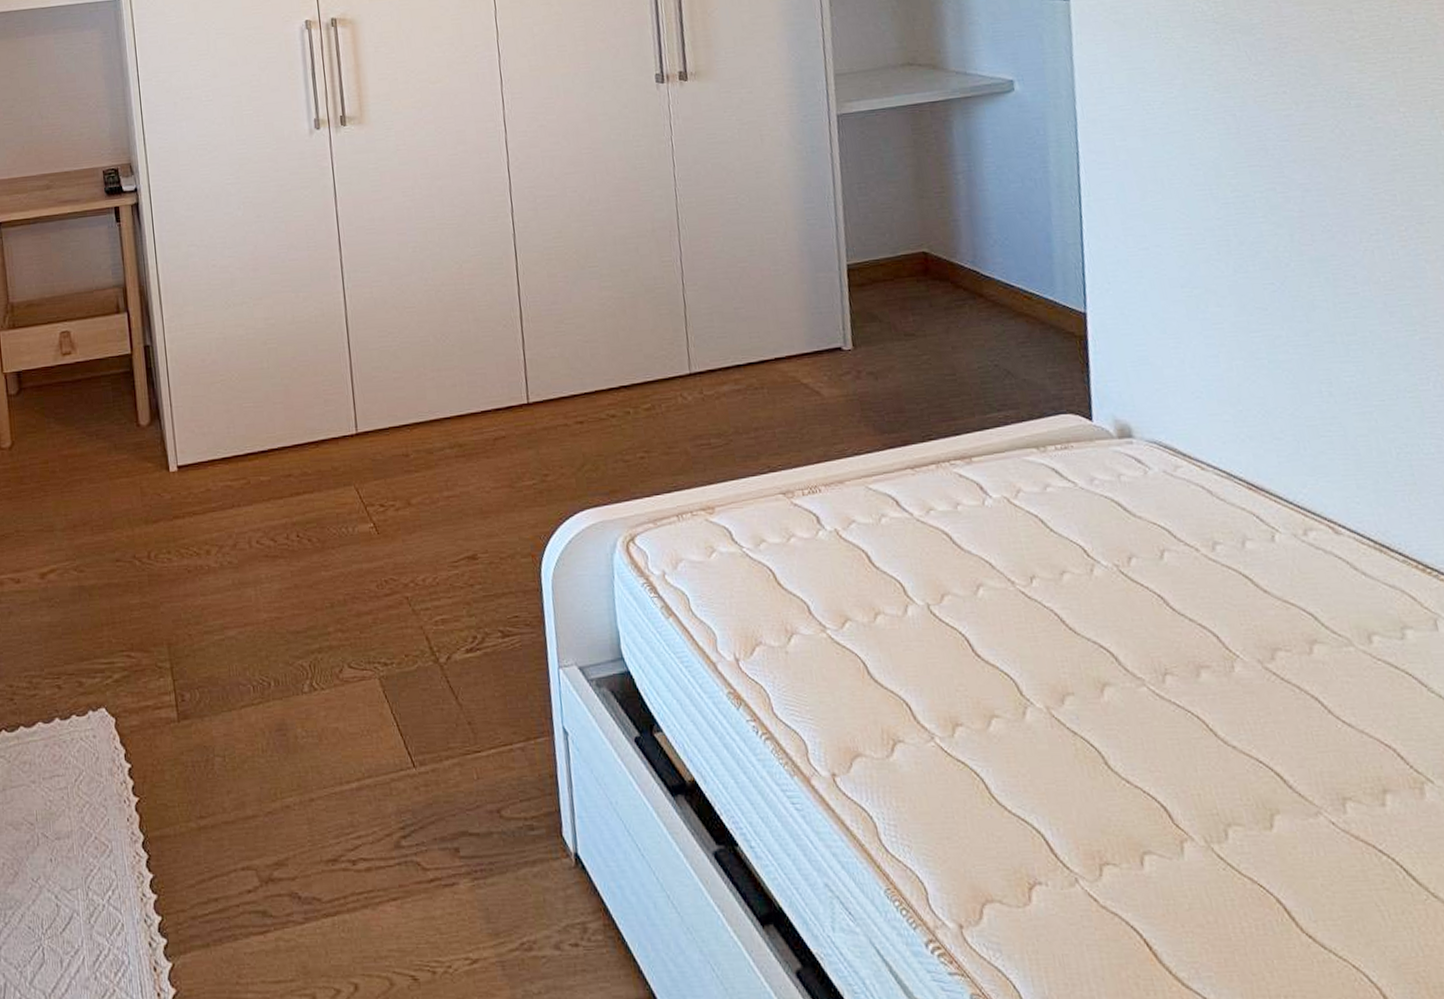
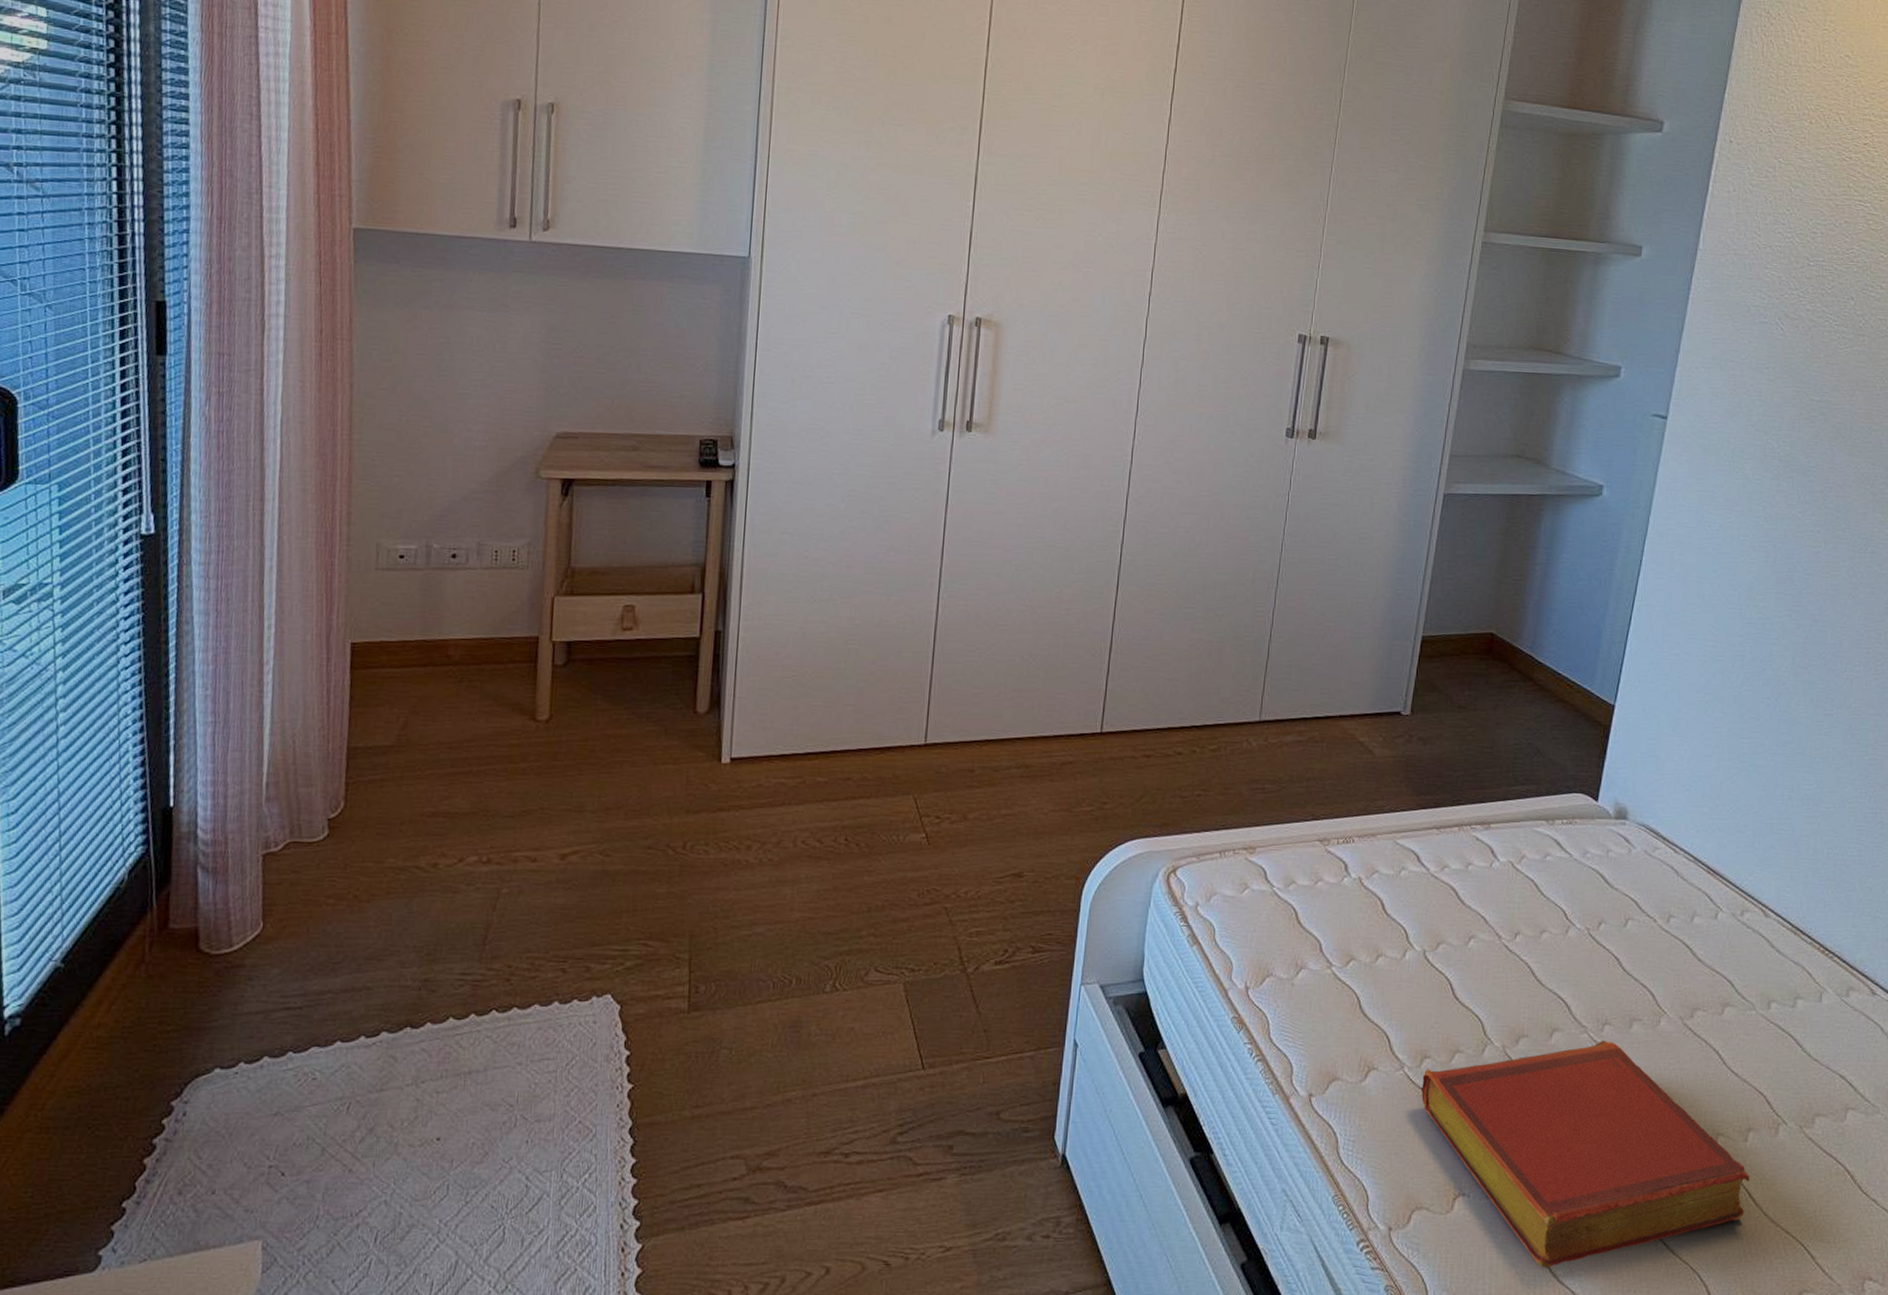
book: none [958,694,1407,970] -> present [1420,1041,1750,1268]

